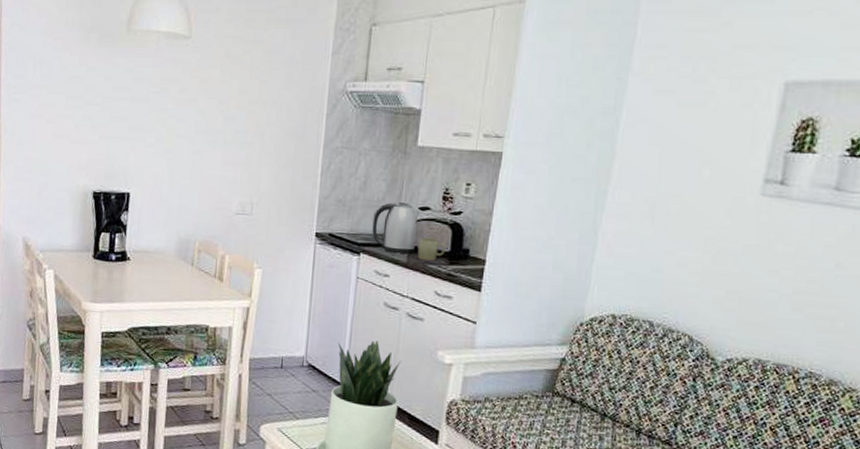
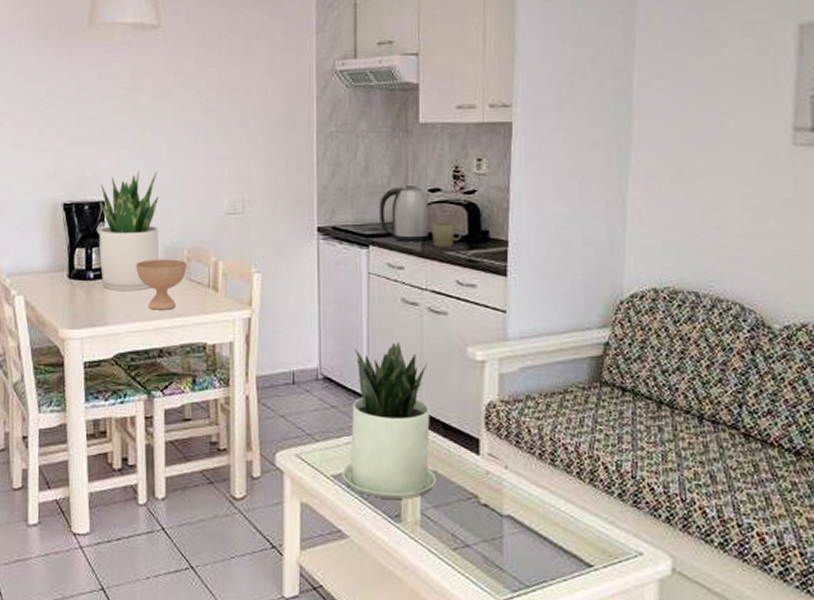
planter: none [121,168,178,275] -> present [99,171,160,292]
bowl: none [152,248,198,294] -> present [136,259,188,310]

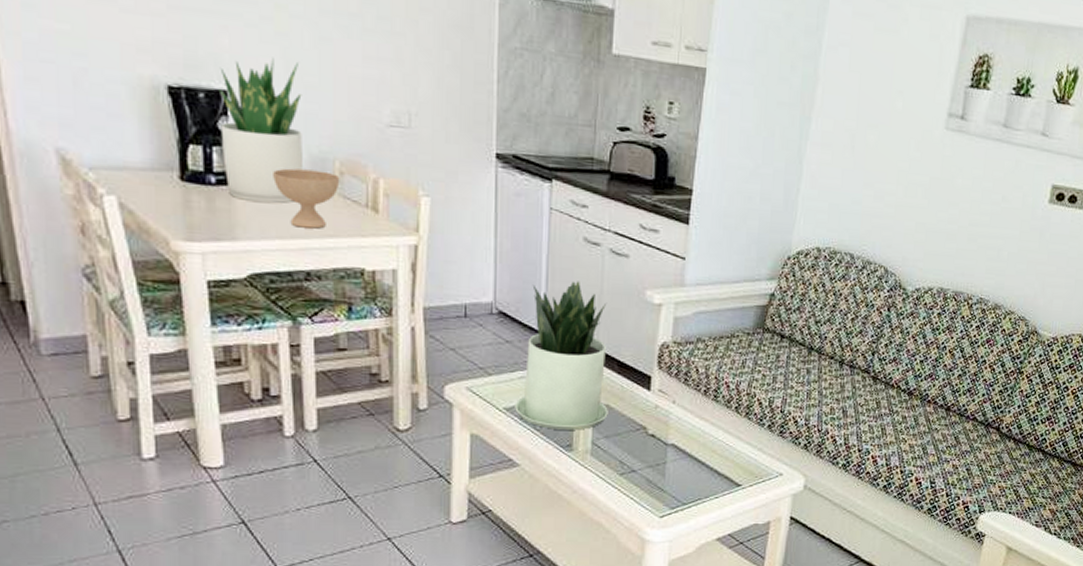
kettle: present [379,186,429,243] -> none [565,120,618,182]
mug: present [432,222,463,247] -> none [618,163,649,190]

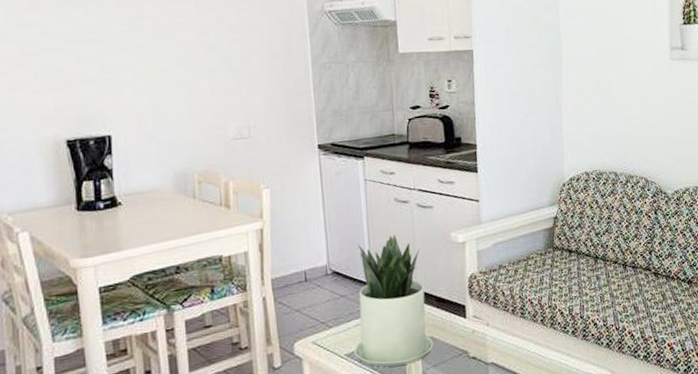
planter: present [220,58,304,204] -> none [105,105,171,218]
bowl: present [273,168,340,229] -> none [147,183,199,232]

